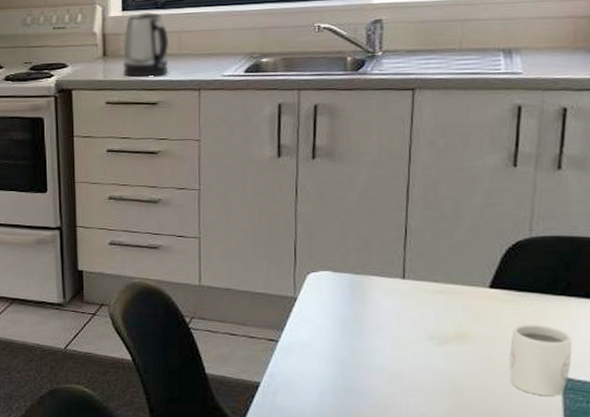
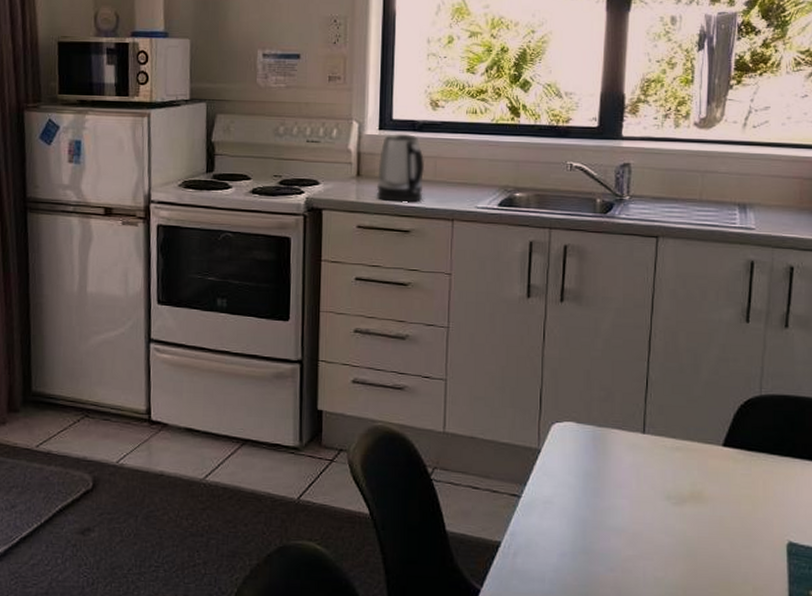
mug: present [509,324,572,396] -> none [740,485,796,561]

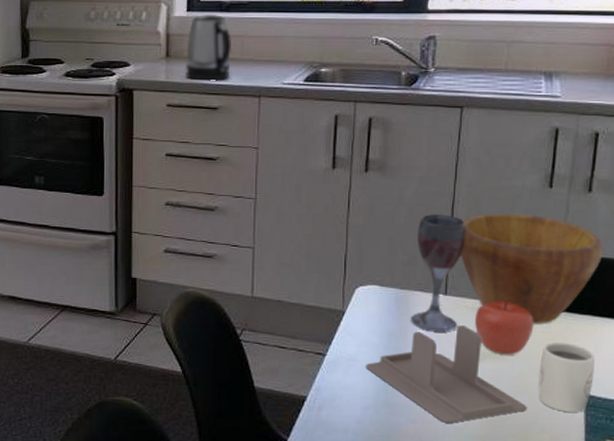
napkin holder: none [562,466,729,572] -> present [366,325,527,423]
cup: none [608,347,664,473] -> present [411,214,466,331]
bowl: none [658,348,801,465] -> present [460,213,603,323]
fruit: none [674,437,734,499] -> present [475,298,534,355]
mug: none [740,485,796,561] -> present [538,341,594,412]

